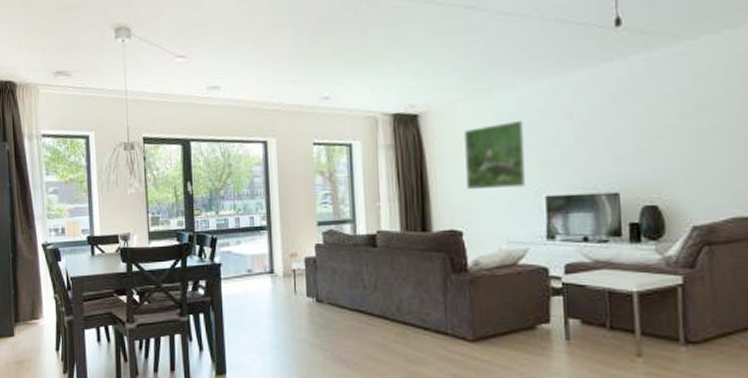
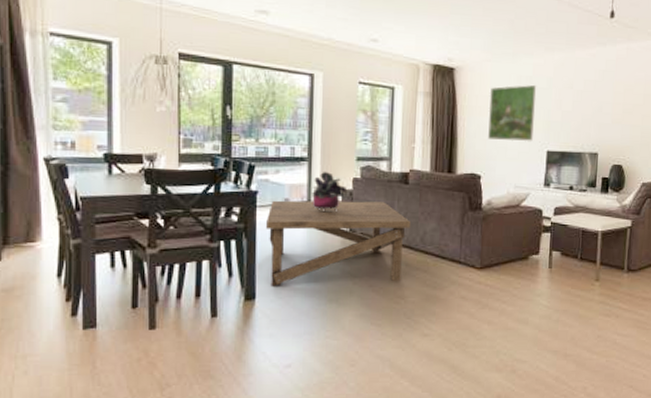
coffee table: none [231,268,383,361] -> present [266,200,410,286]
potted plant: none [273,238,311,281] -> present [311,171,348,211]

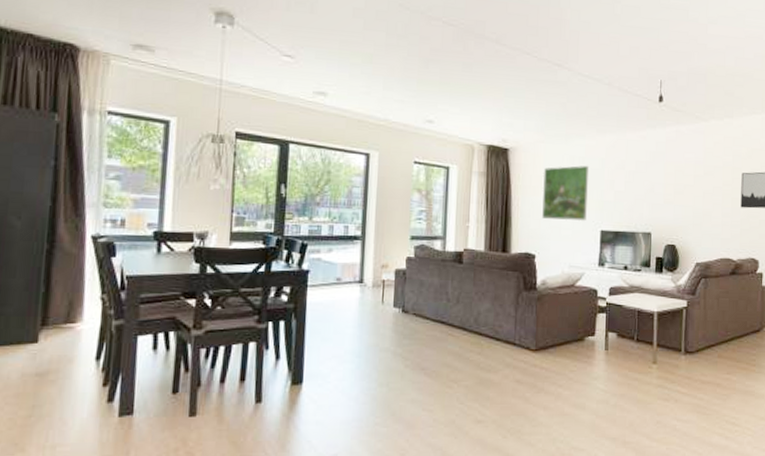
coffee table: present [266,200,410,286] -> none [317,279,464,370]
potted plant: present [311,171,348,211] -> none [363,250,401,291]

